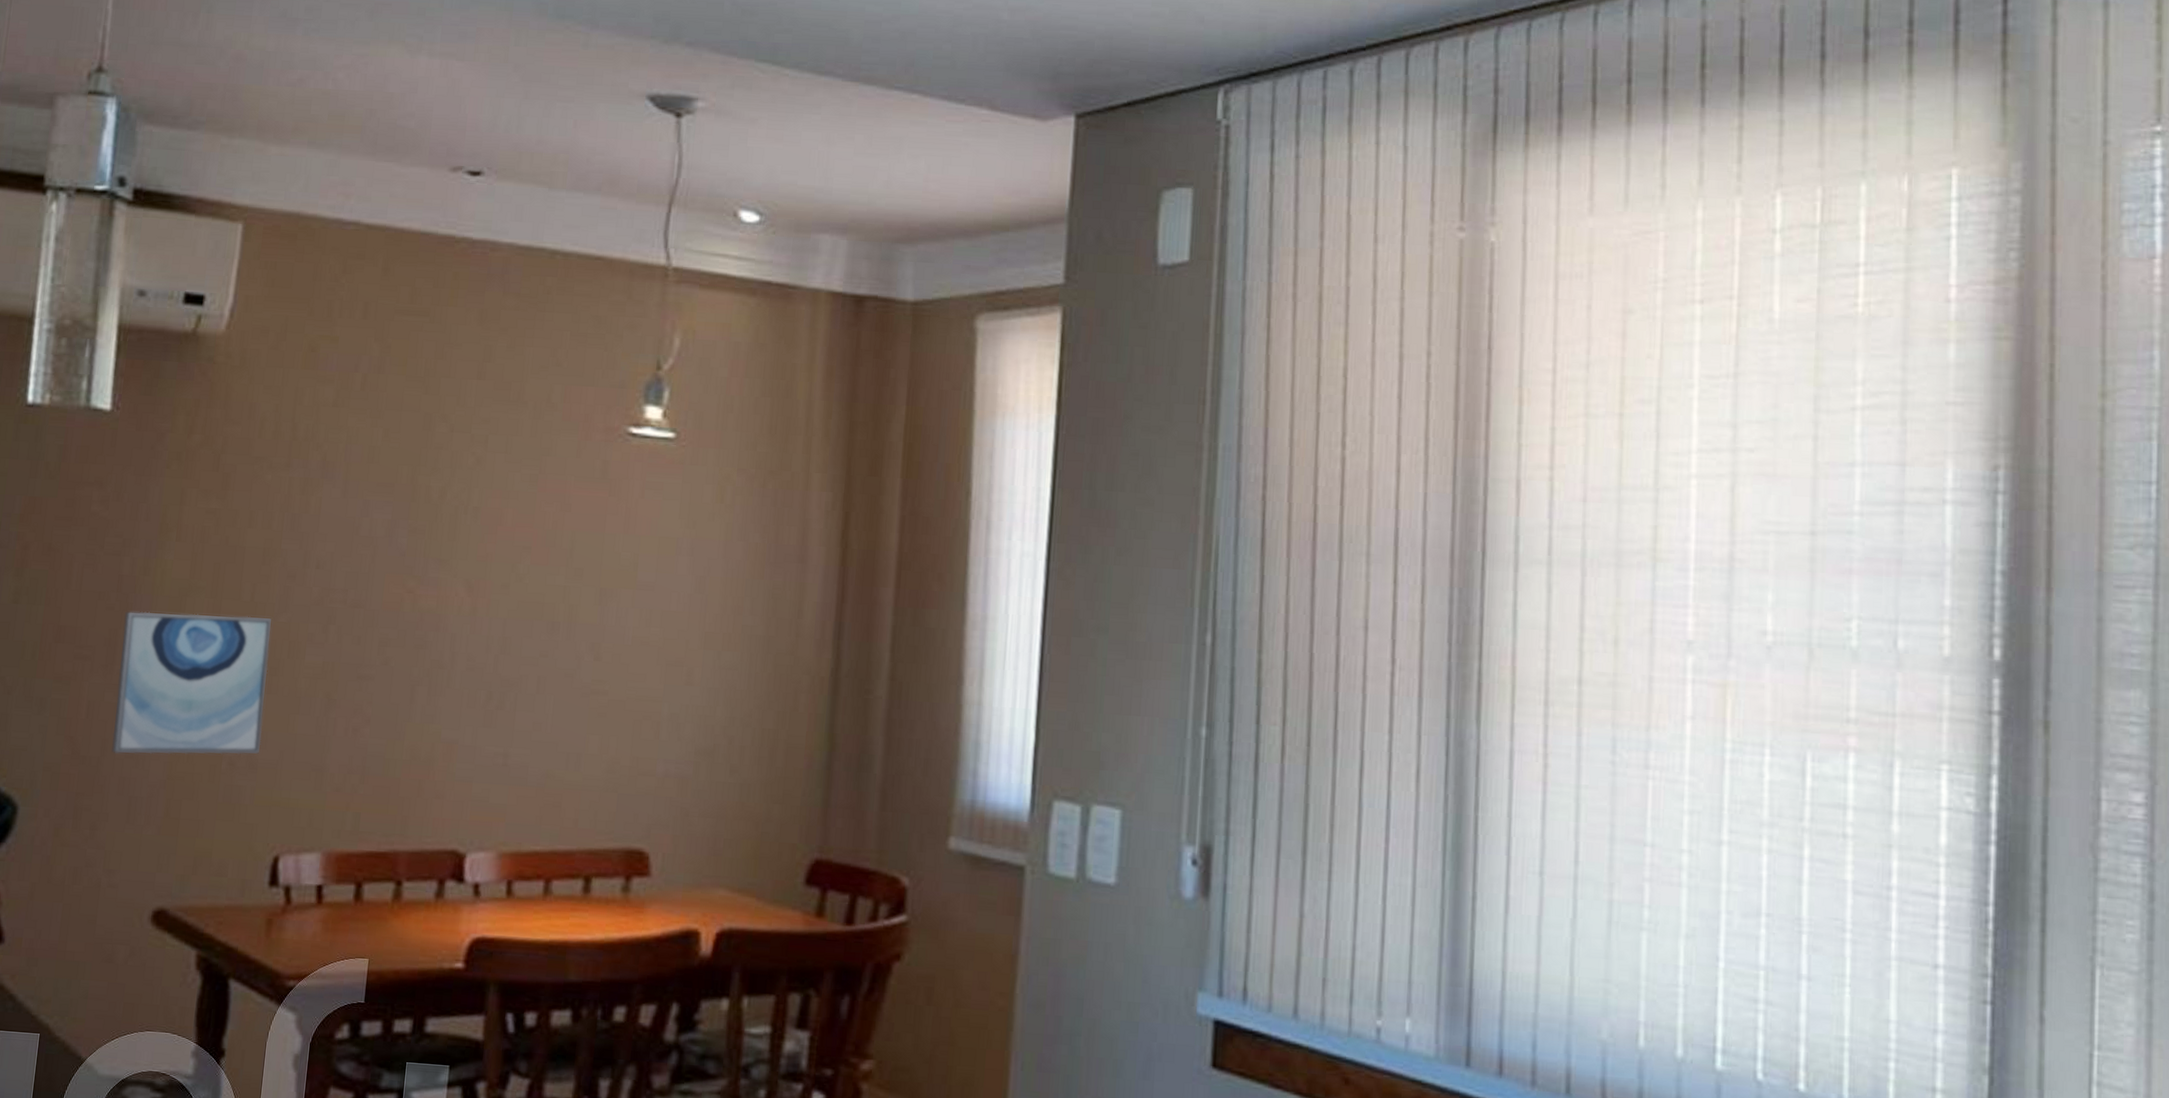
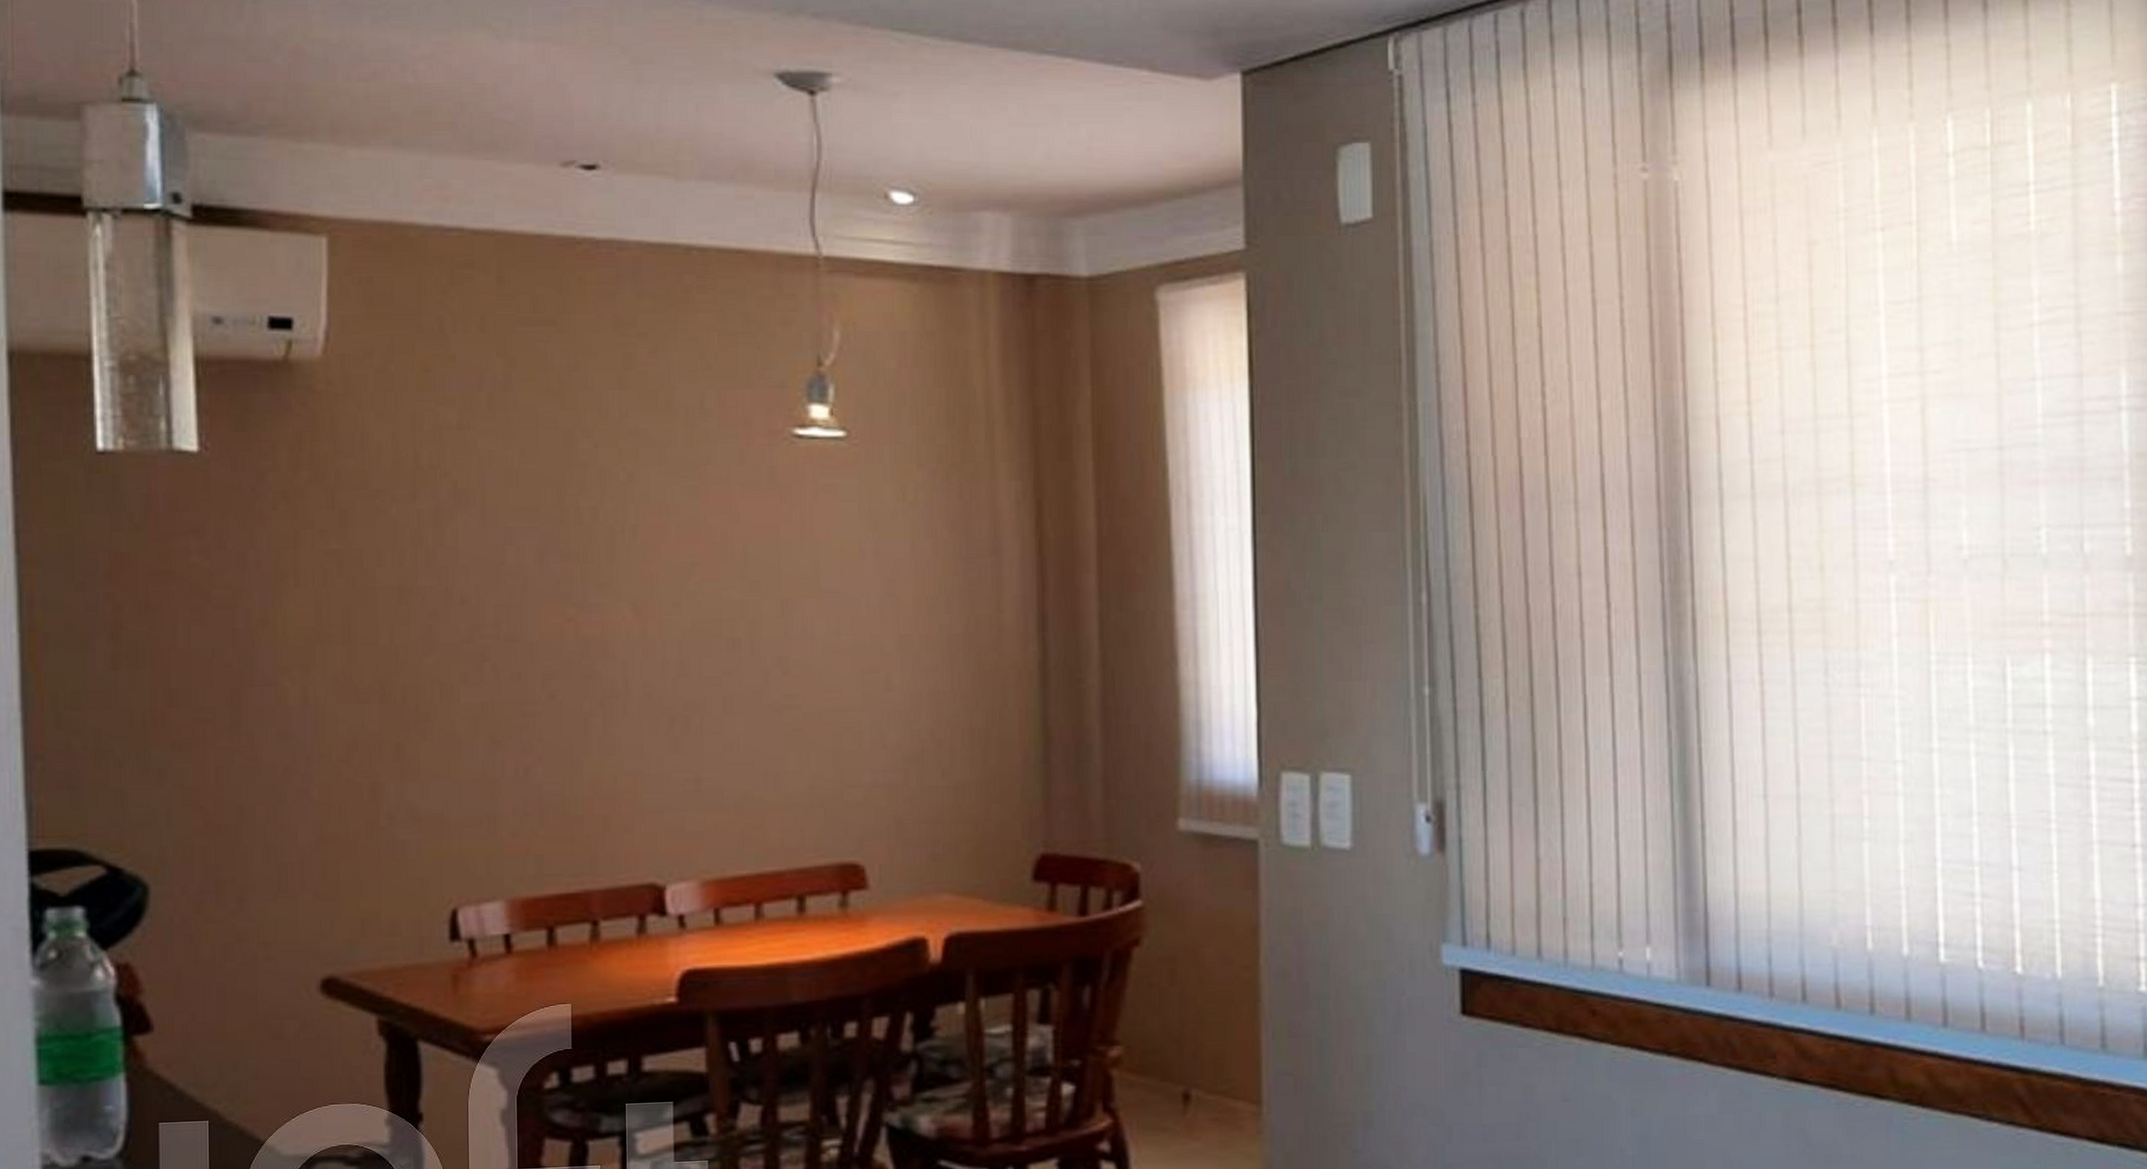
wall art: present [112,611,271,755] -> none [246,661,422,819]

